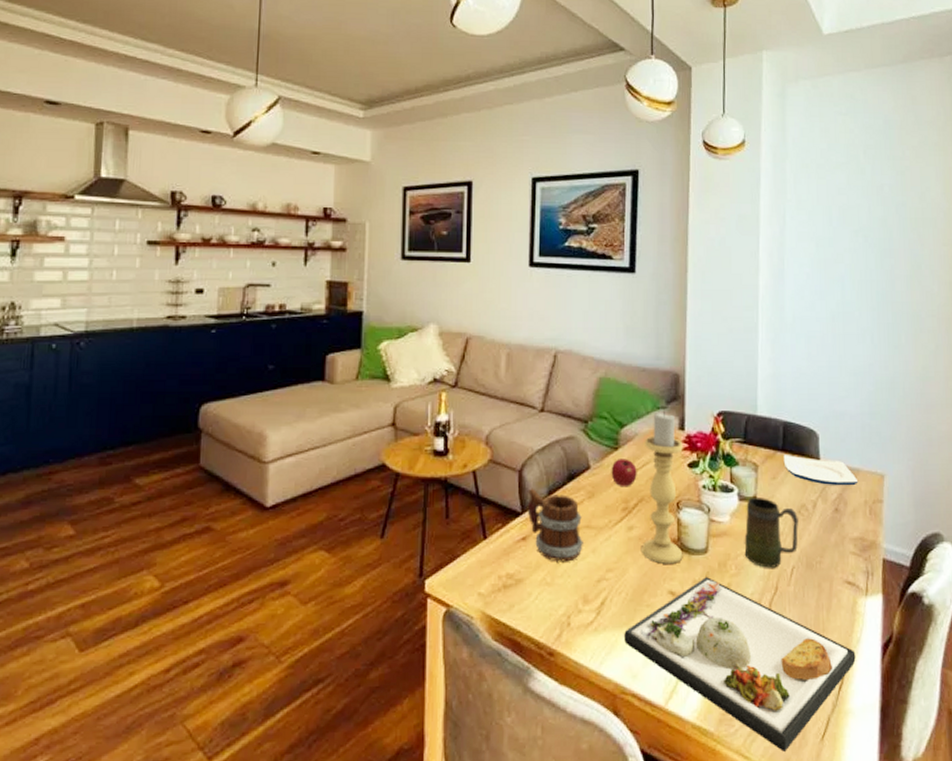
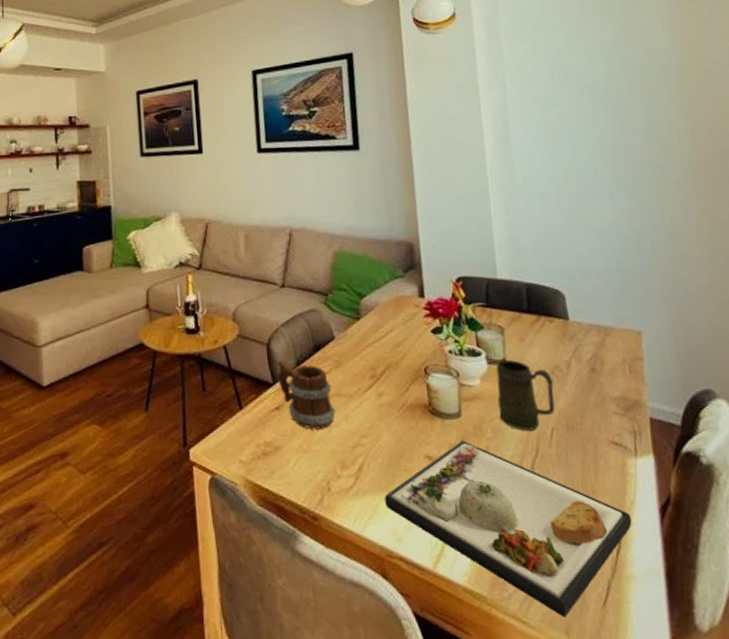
apple: present [611,459,637,487] -> none [355,328,382,356]
candle holder: present [642,411,683,564] -> none [386,280,435,429]
plate: present [783,455,859,486] -> none [529,316,614,345]

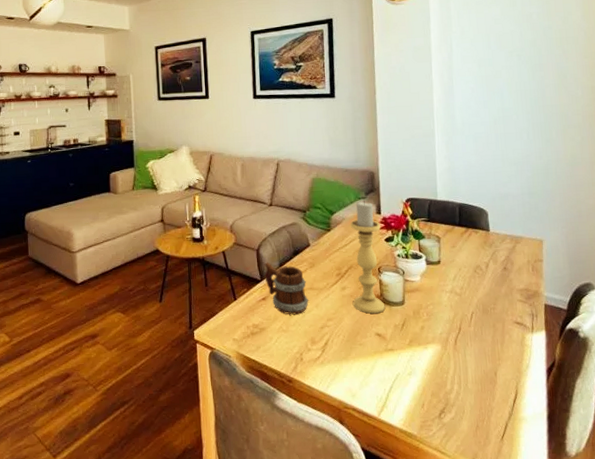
dinner plate: present [384,441,632,619] -> none [344,322,526,450]
candle holder: none [386,280,435,429] -> present [350,200,385,314]
mug: present [495,359,555,431] -> none [432,261,475,314]

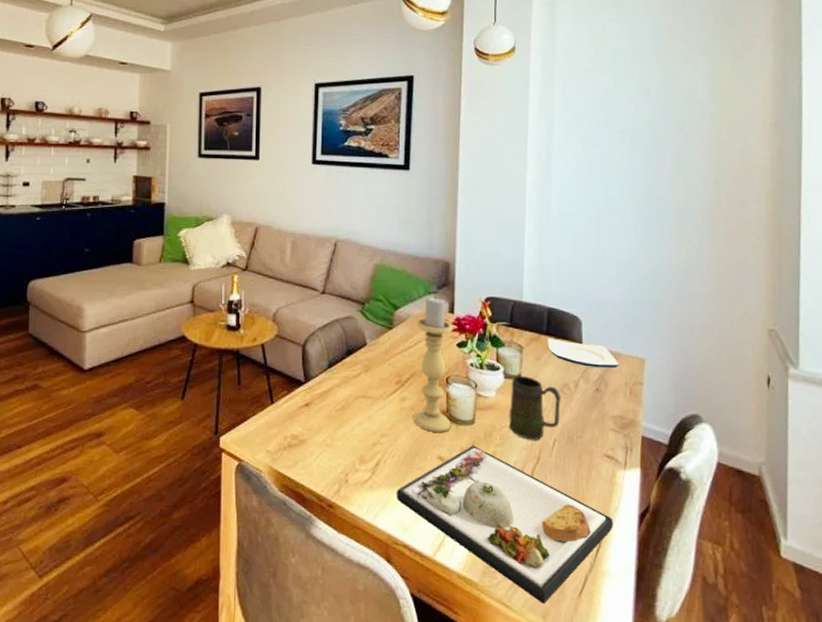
mug: present [264,262,309,315] -> none [309,361,360,427]
dinner plate: none [344,322,526,450] -> present [397,446,613,605]
mug: none [432,261,475,314] -> present [509,375,561,440]
plate: none [460,228,522,250] -> present [547,338,620,369]

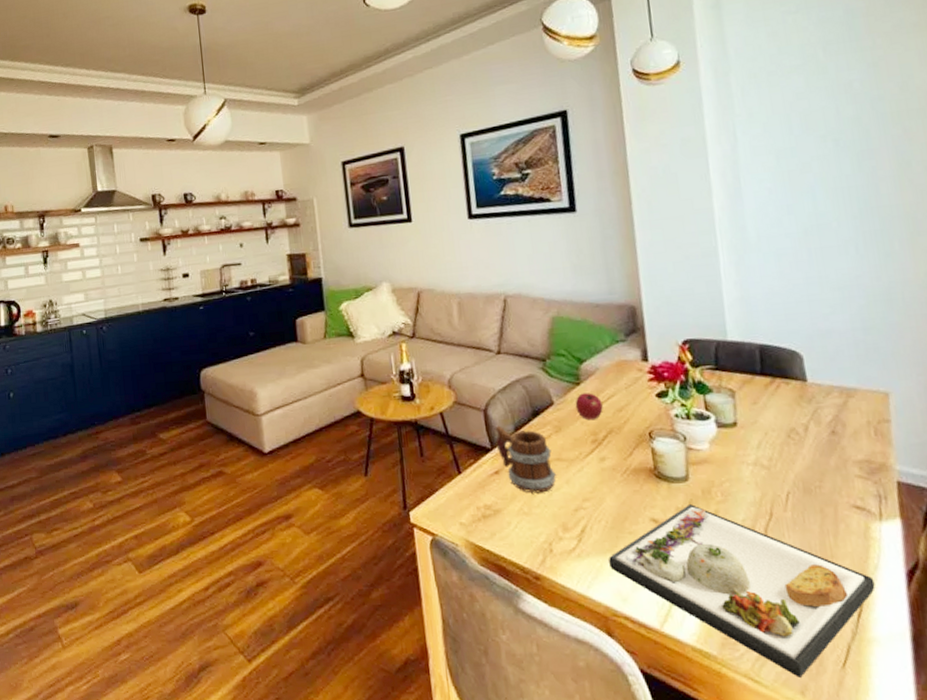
mug: none [309,361,360,427] -> present [494,425,556,493]
apple: none [386,337,410,363] -> present [575,393,603,421]
candle holder: present [413,296,452,432] -> none [607,344,661,493]
mug: present [509,375,561,440] -> none [726,422,791,494]
plate: present [547,338,620,369] -> none [763,378,857,407]

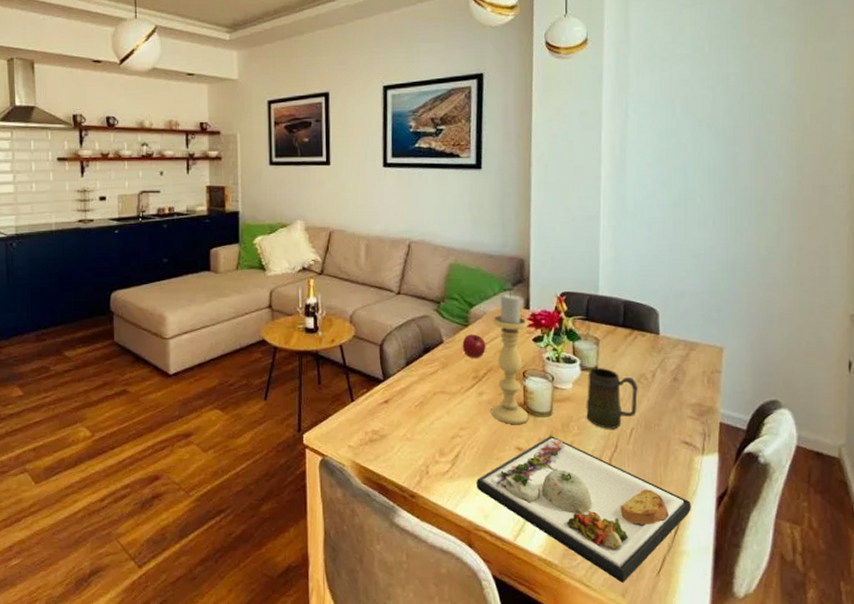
mug: present [494,425,556,493] -> none [388,359,439,422]
candle holder: none [607,344,661,493] -> present [491,293,528,424]
mug: none [726,422,791,494] -> present [586,367,638,429]

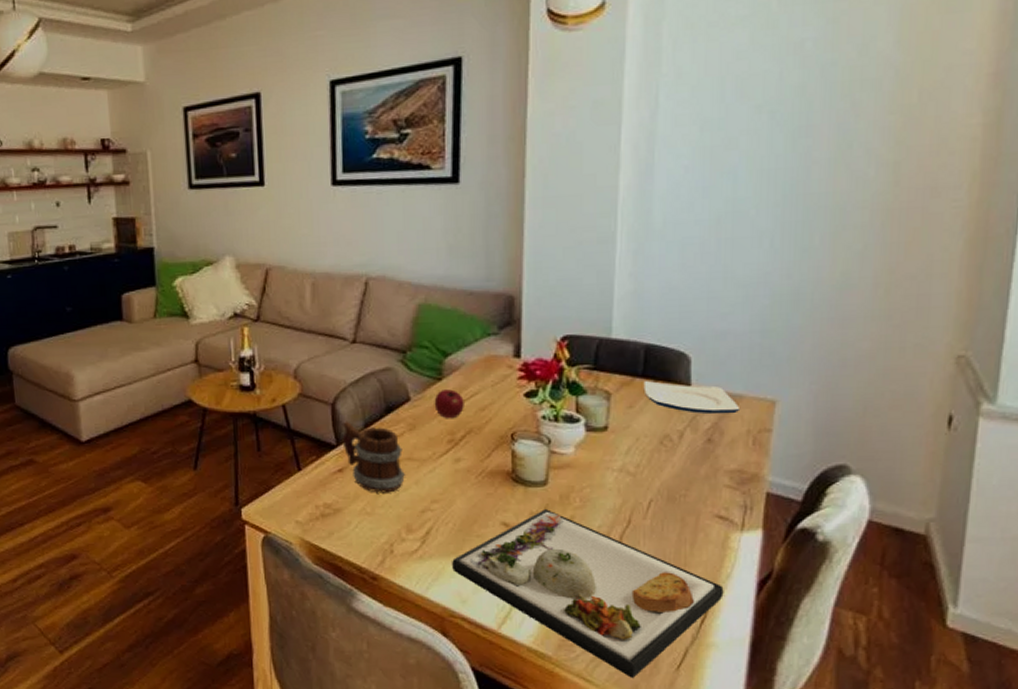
mug: none [388,359,439,422] -> present [341,421,405,493]
candle holder: present [491,293,528,424] -> none [471,338,519,496]
mug: present [586,367,638,429] -> none [591,427,660,501]
plate: none [624,330,697,358] -> present [643,381,741,414]

